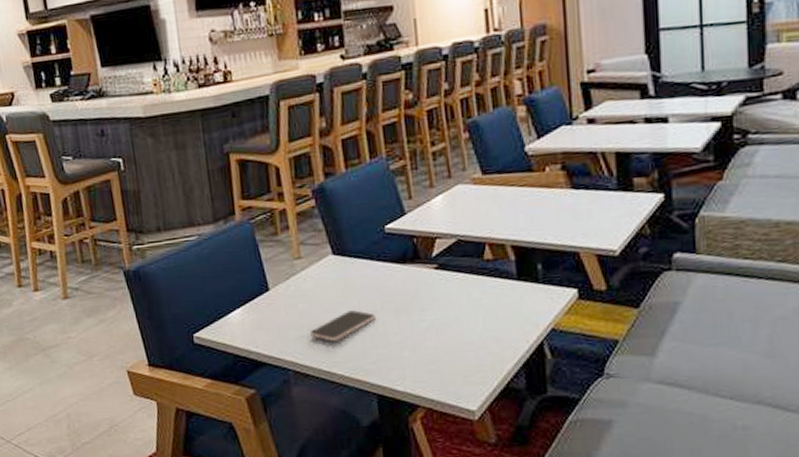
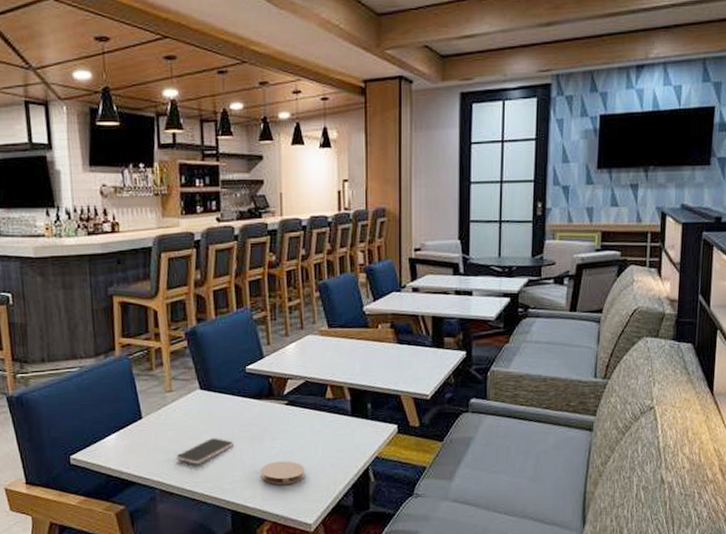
coaster: none [409,335,464,364] -> present [260,461,305,485]

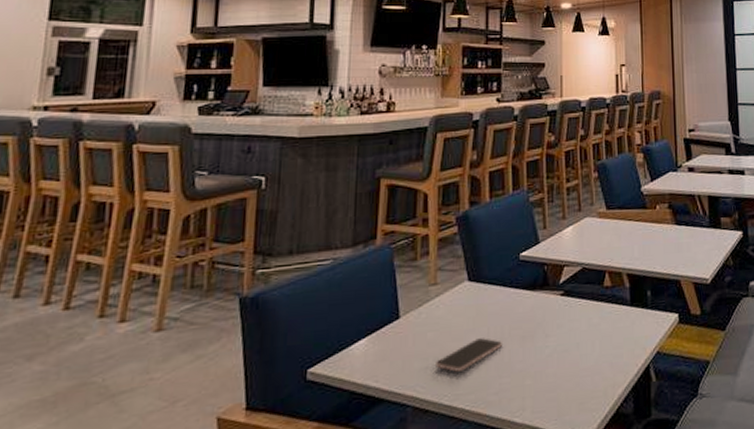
coaster: present [260,461,305,485] -> none [531,362,581,393]

